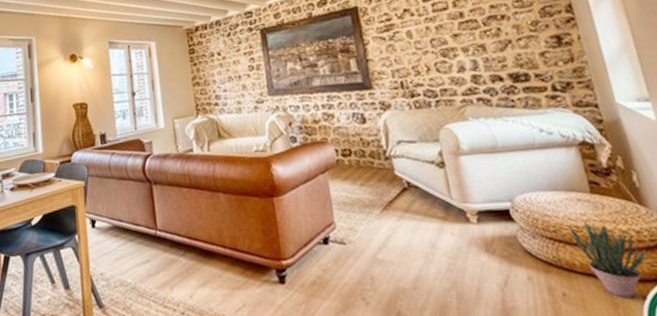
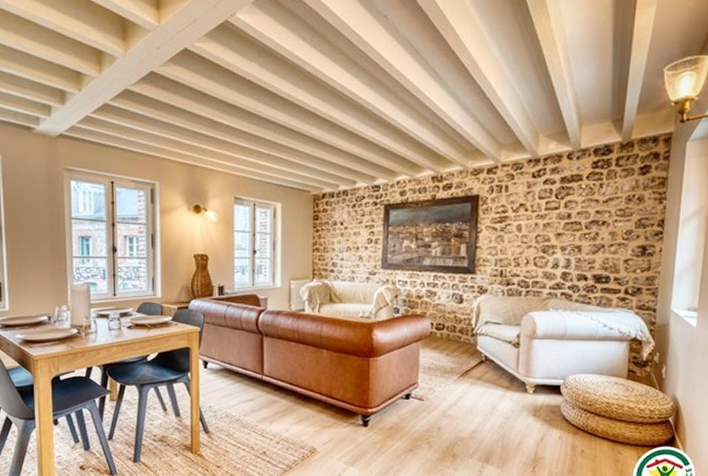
potted plant: present [568,220,646,299] -> none [601,399,652,458]

